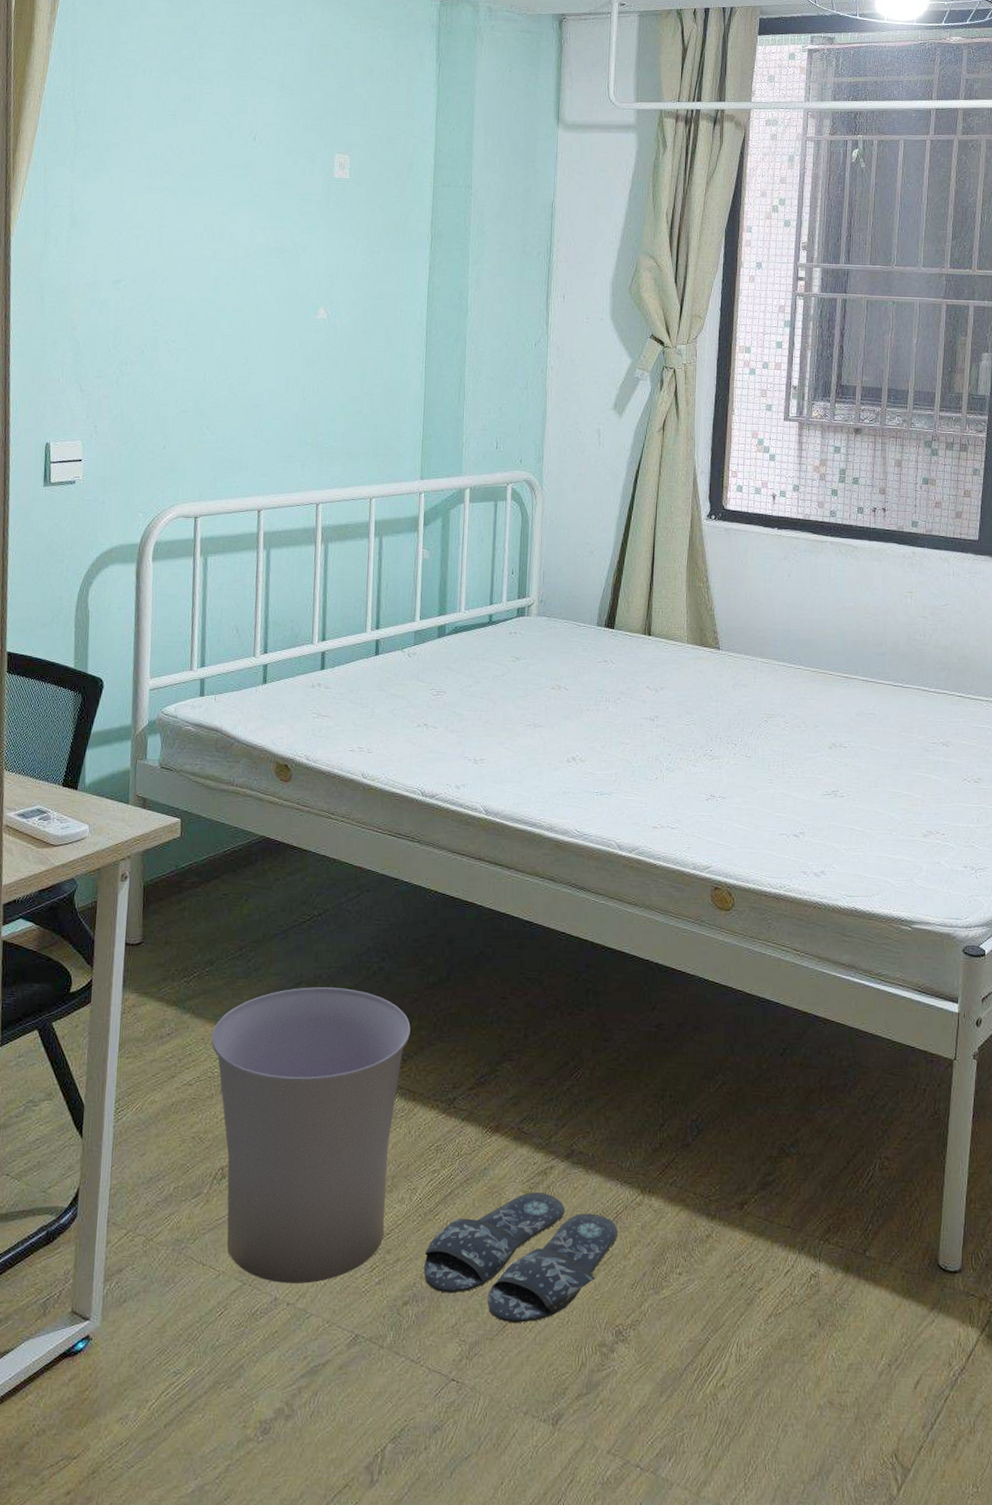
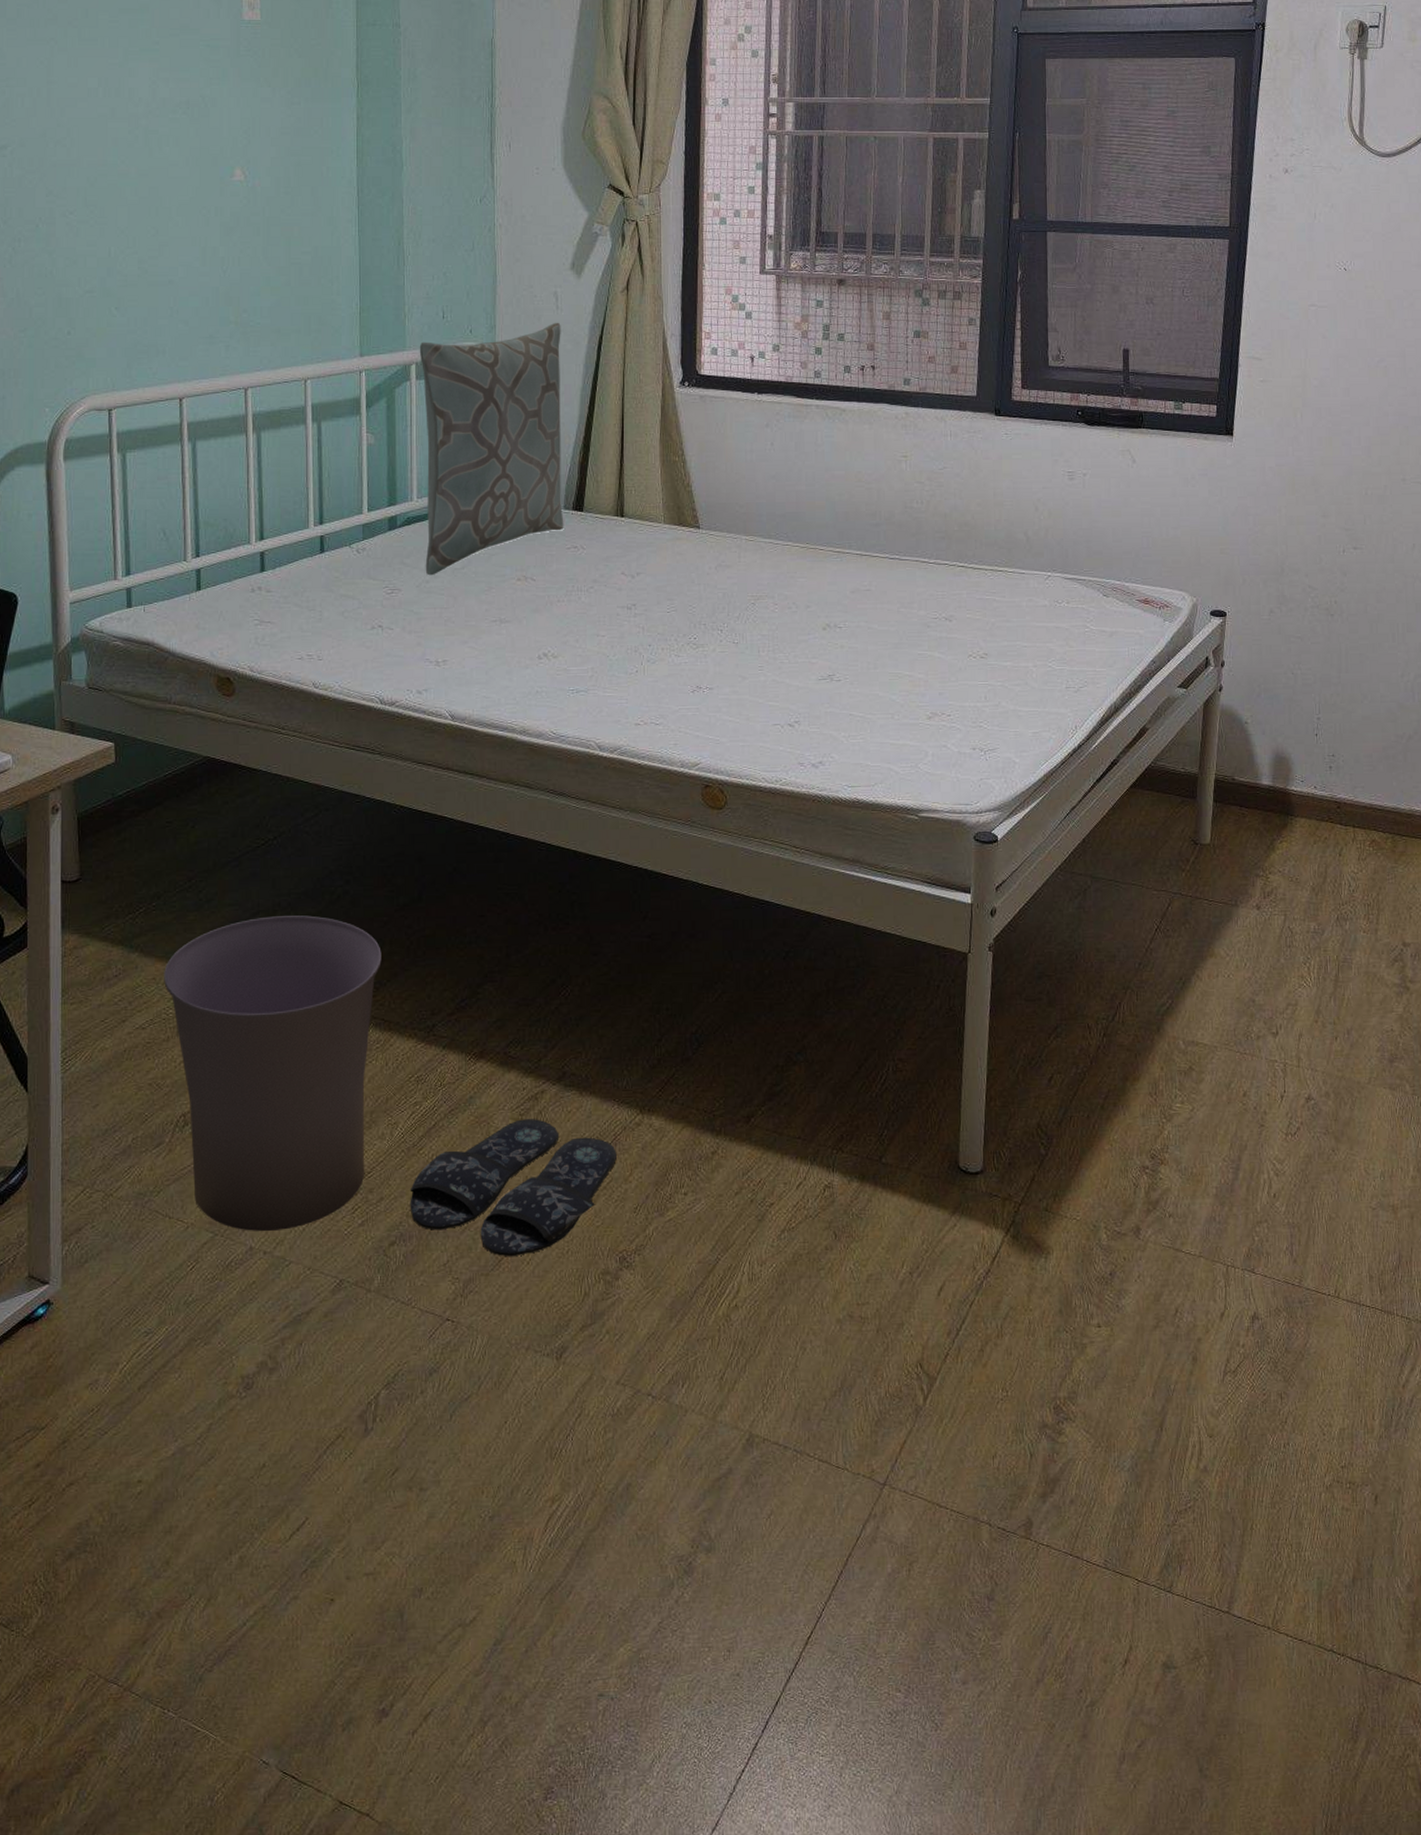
pillow: none [468,456,602,681] -> present [419,322,564,576]

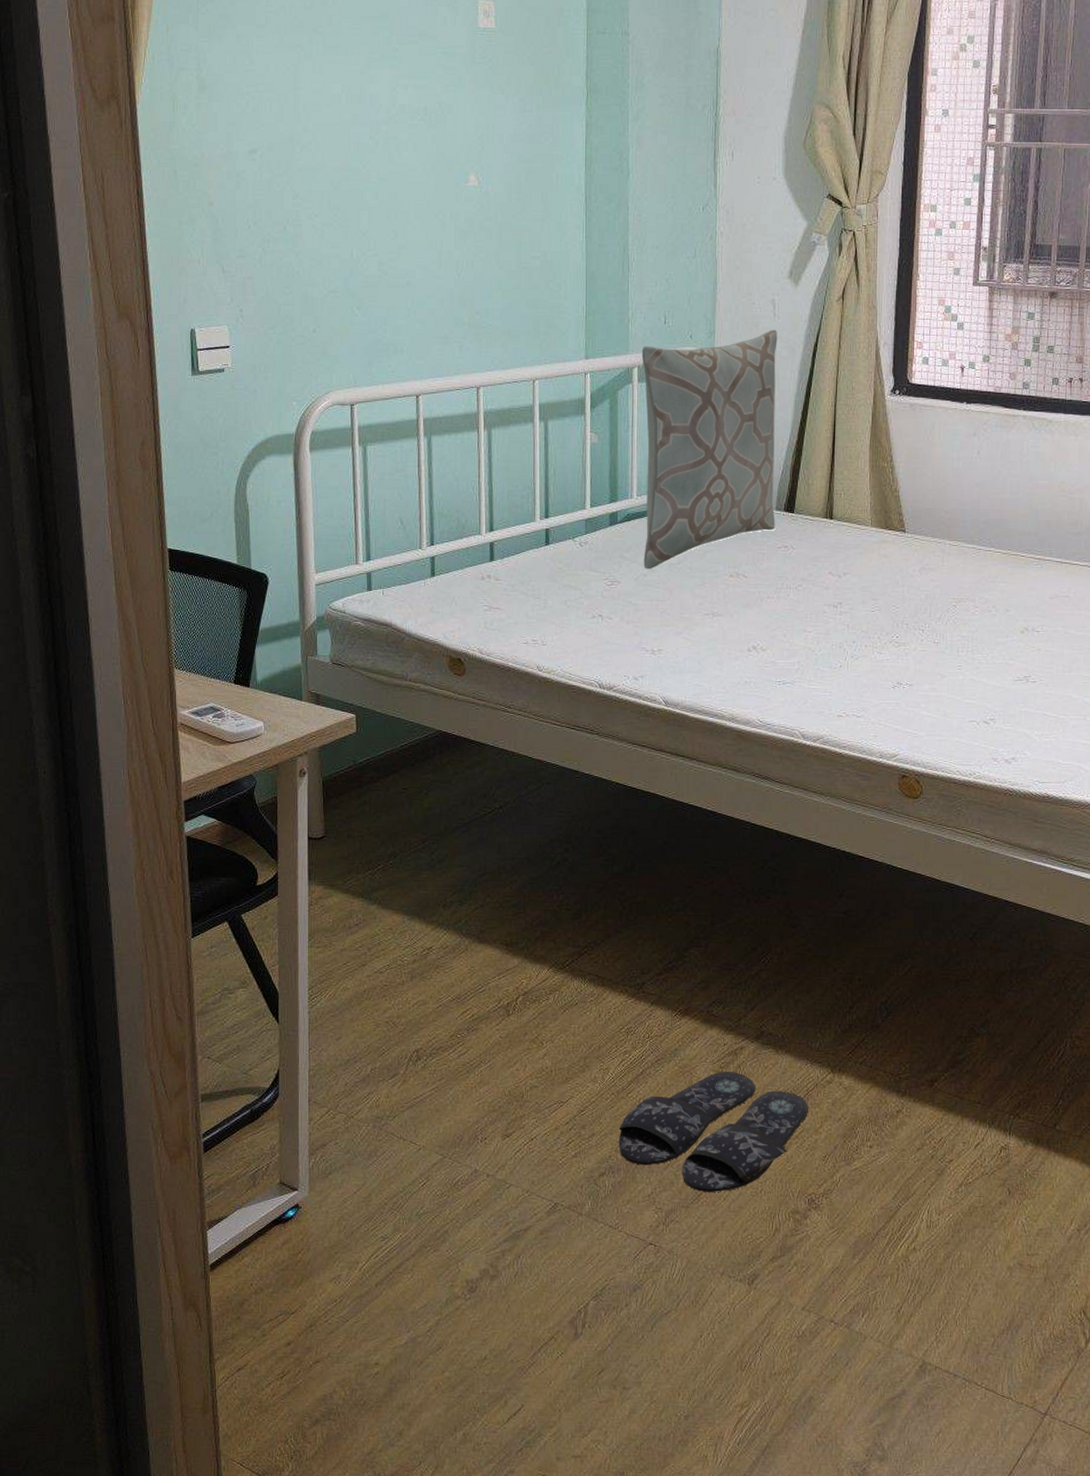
waste bin: present [164,915,382,1231] -> none [400,878,597,1157]

